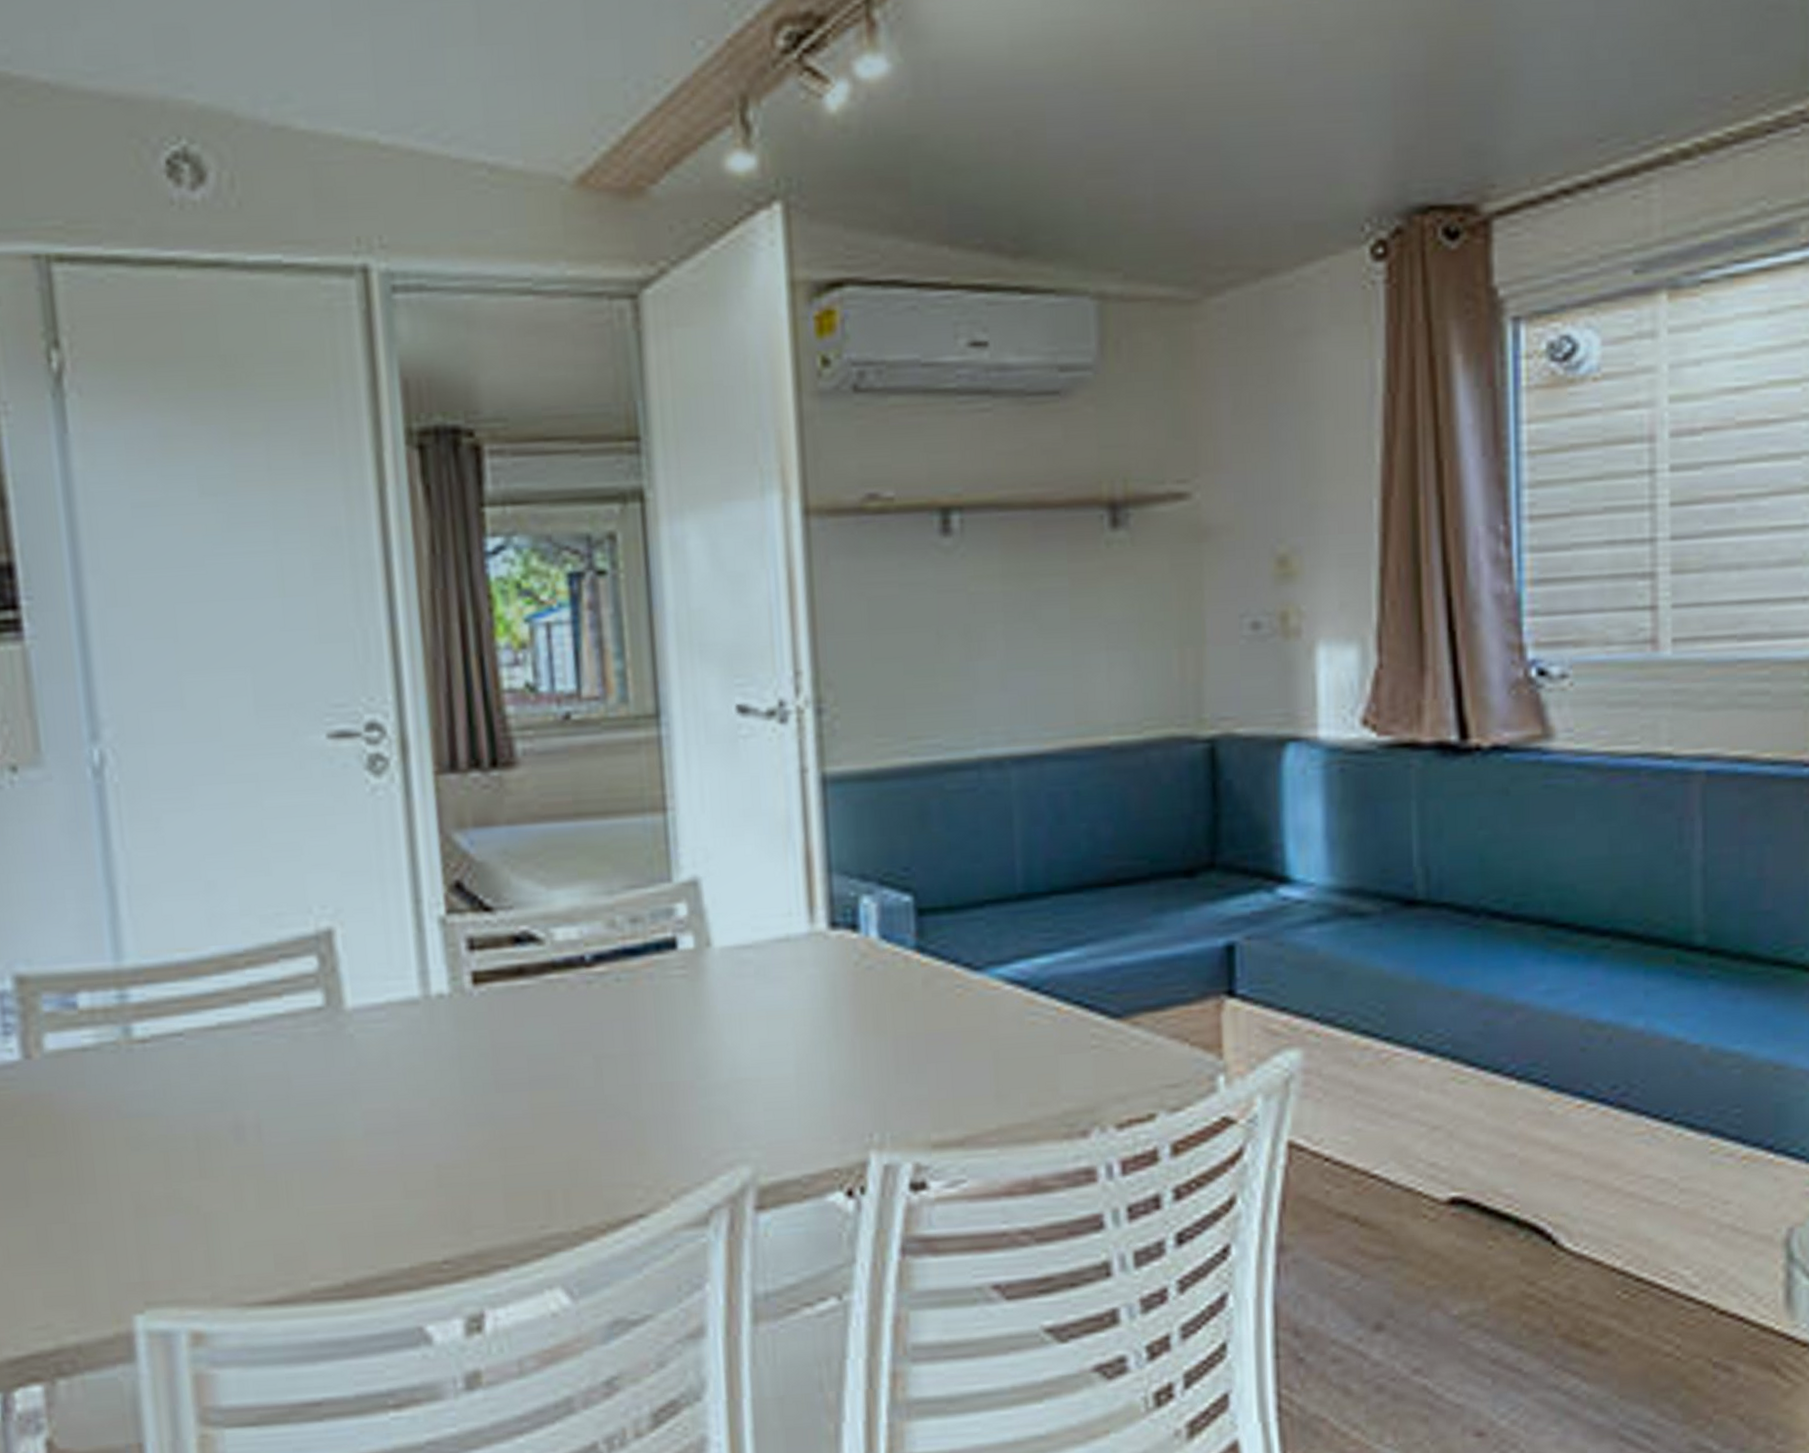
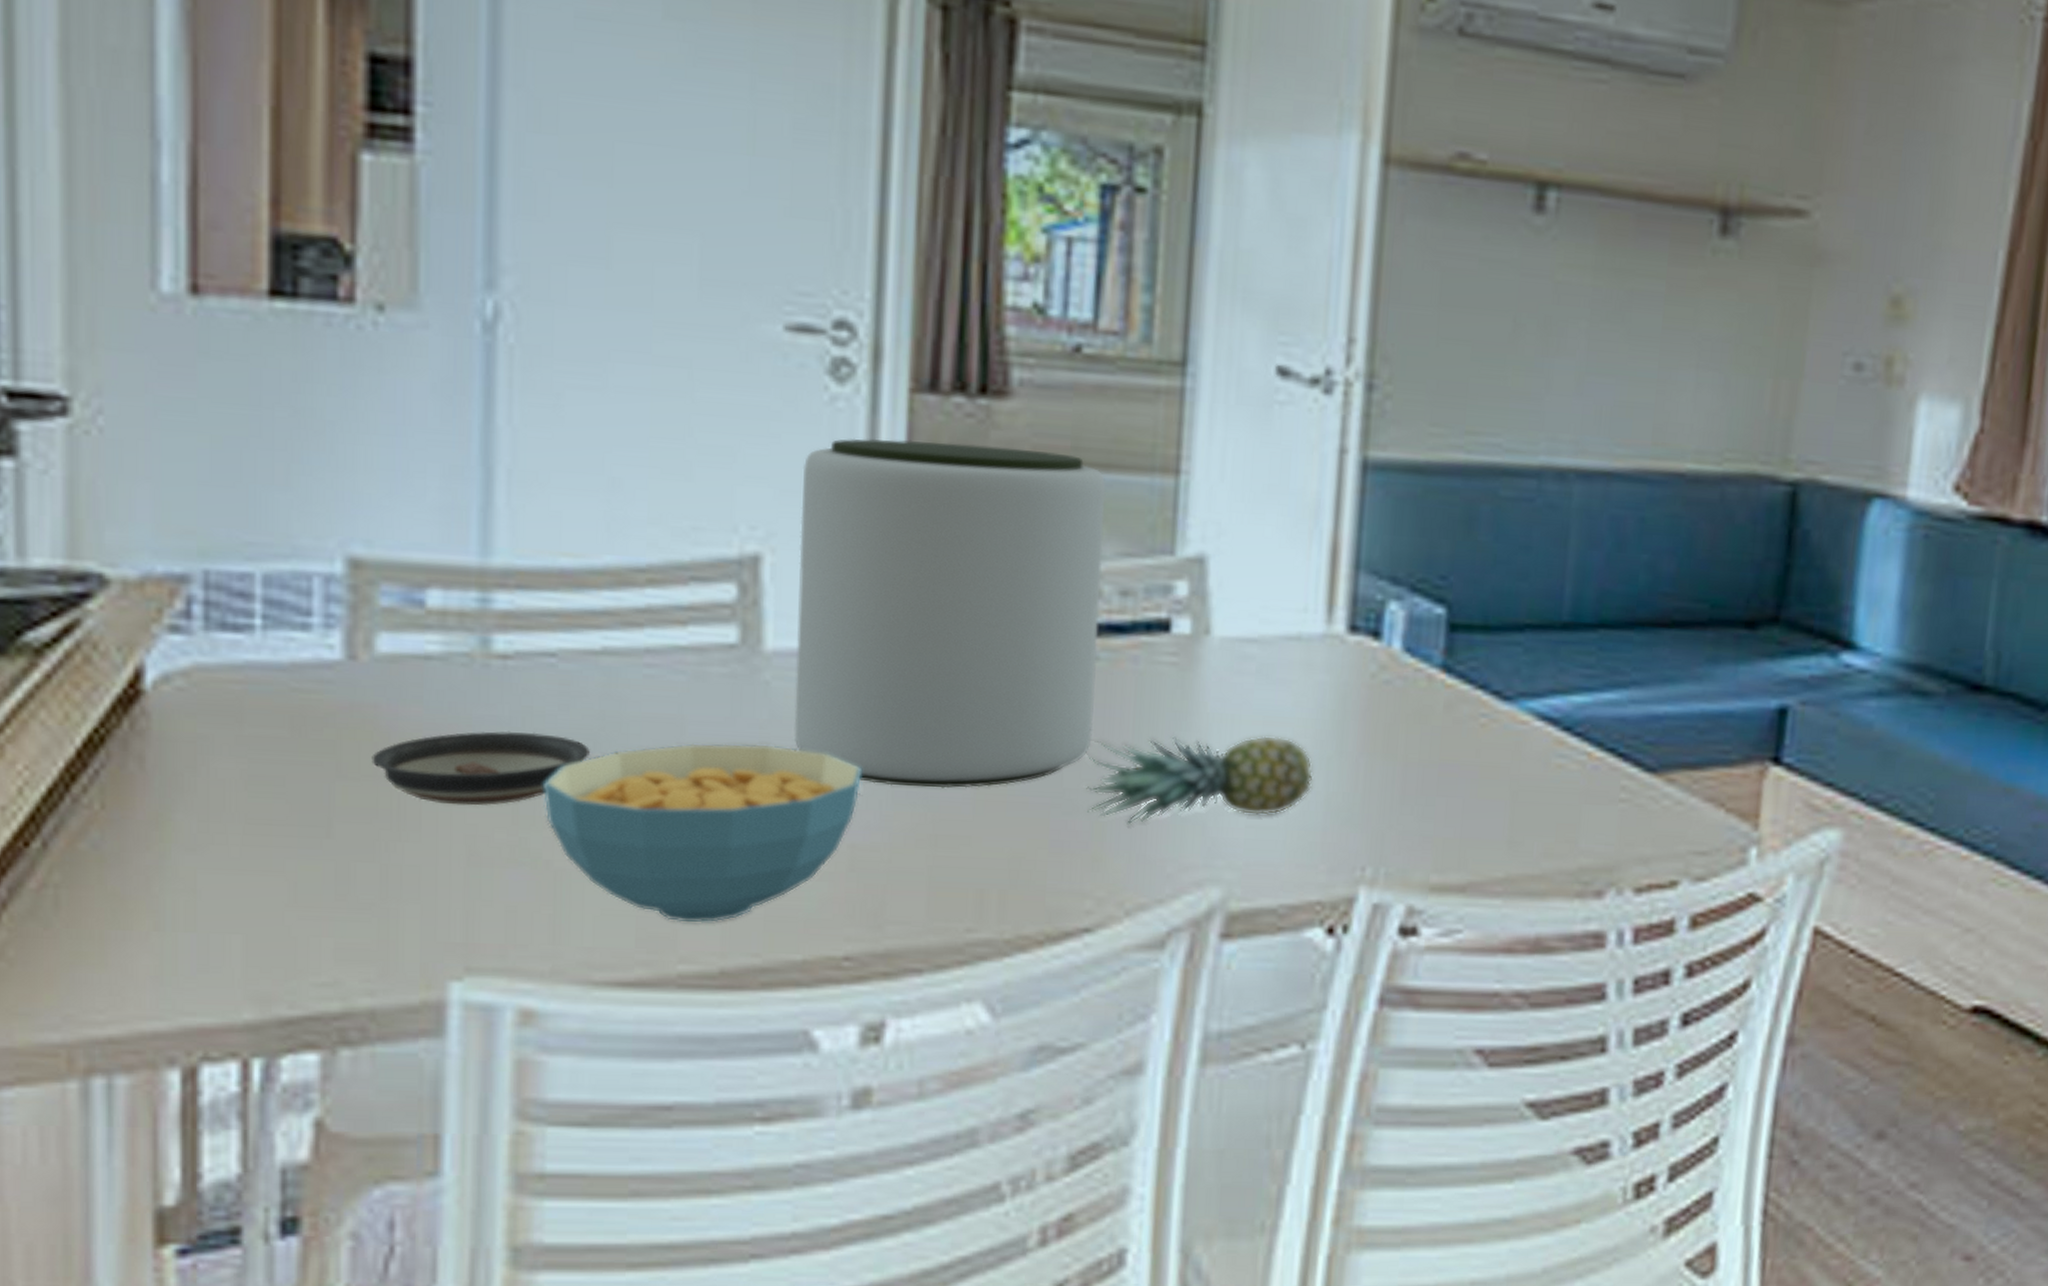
saucer: none [52,1100,219,1169] -> present [371,731,590,806]
cereal bowl: none [186,1087,439,1246] -> present [543,743,863,923]
plant pot: none [356,808,623,1110] -> present [794,438,1106,788]
fruit: none [622,1027,817,1121] -> present [1086,735,1314,825]

